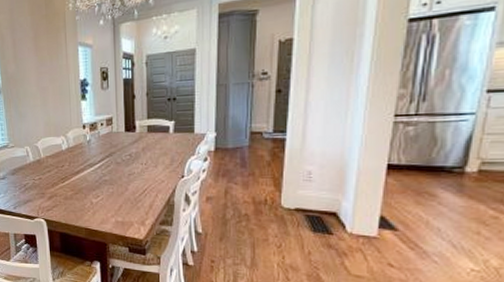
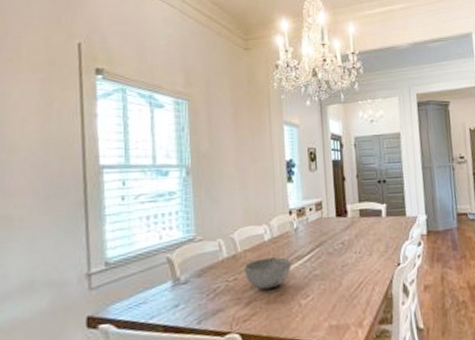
bowl: none [46,164,85,188] -> present [243,257,292,290]

